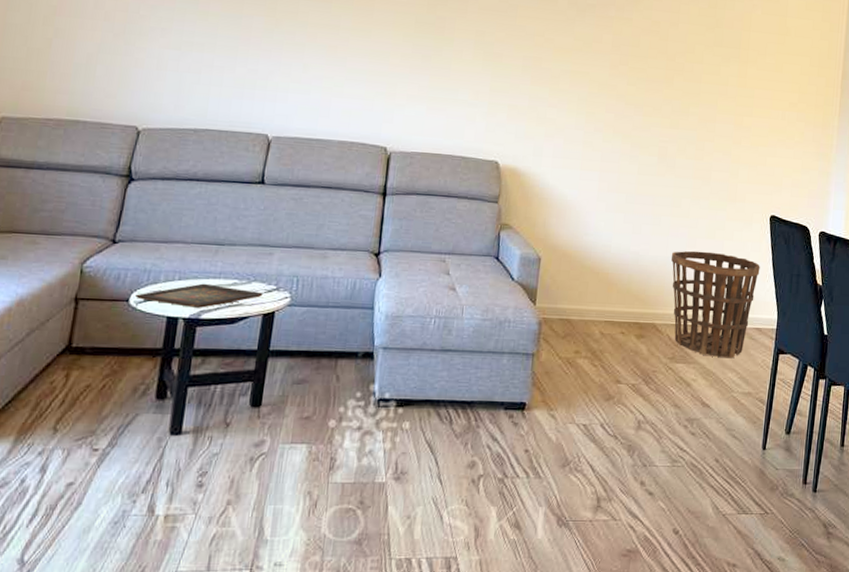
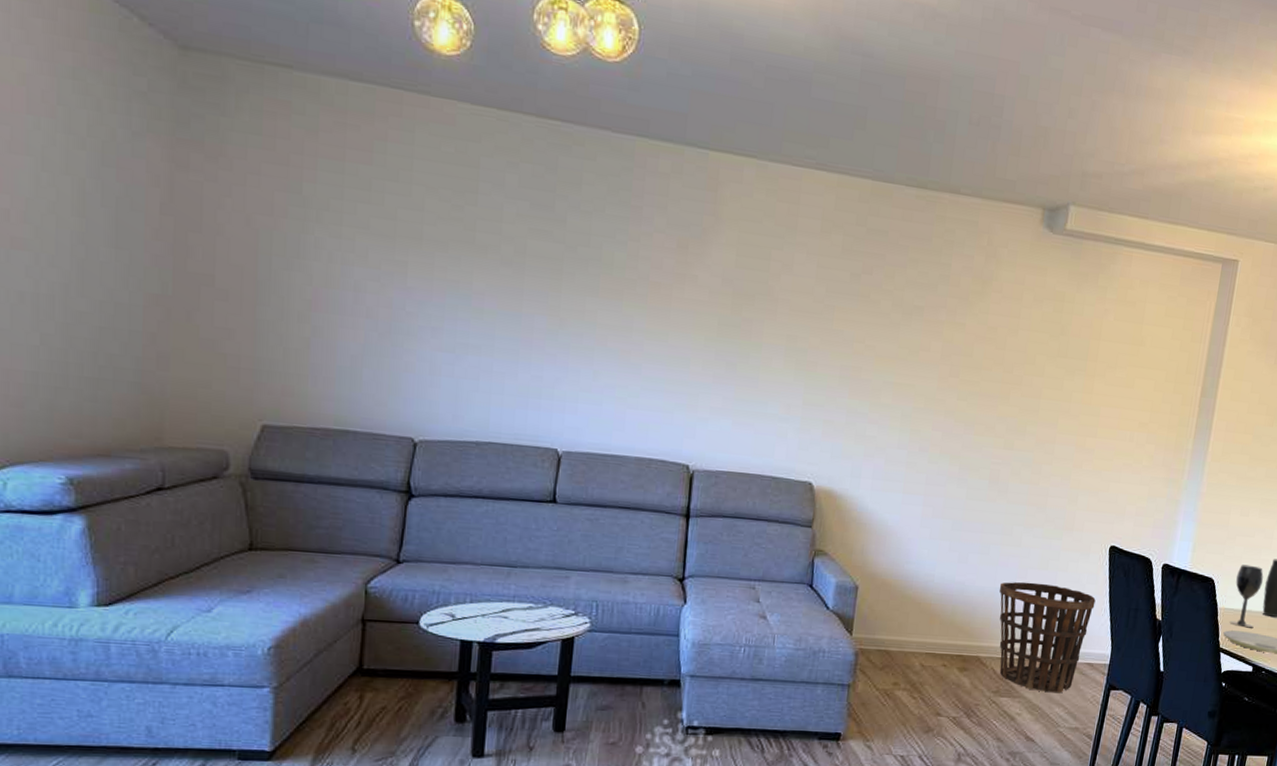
icon panel: present [135,283,263,308] -> none [426,606,560,632]

